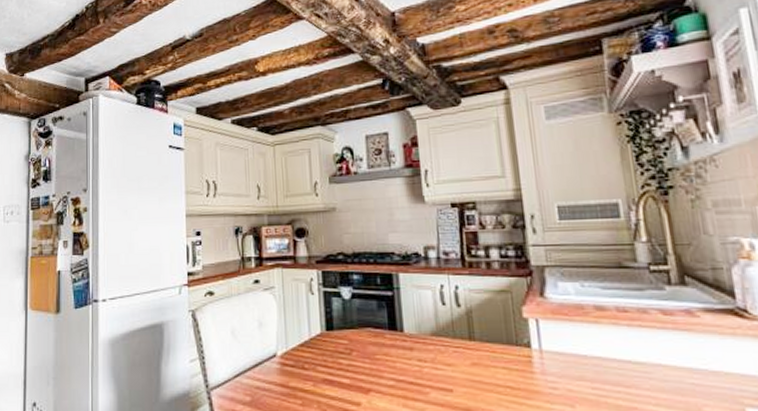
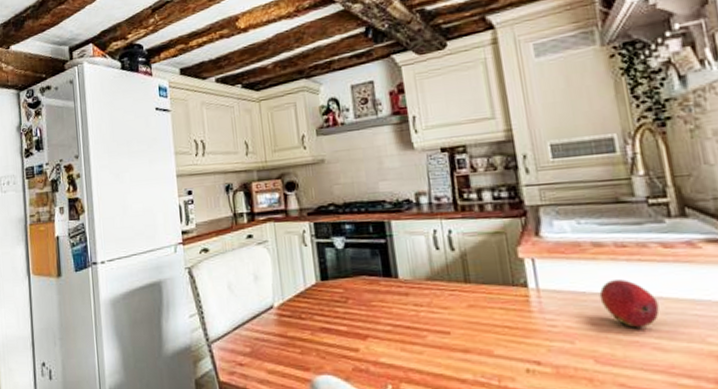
fruit: none [600,345,658,394] -> present [599,279,660,328]

